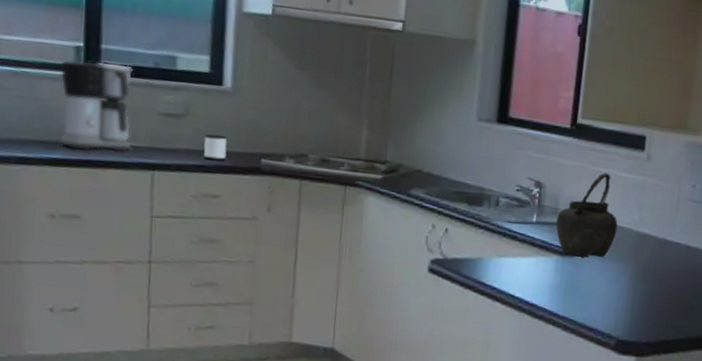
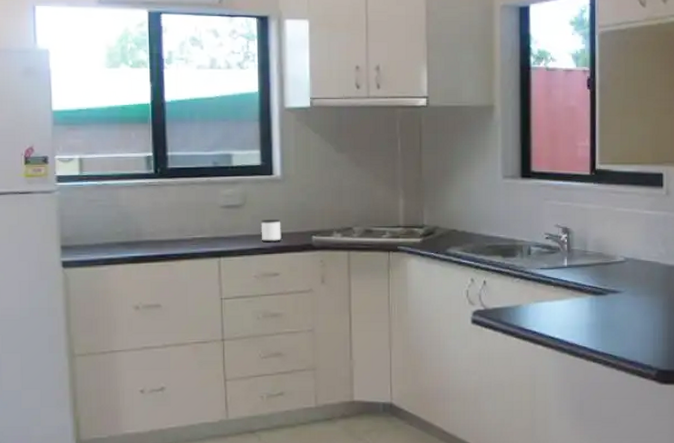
coffee maker: present [60,60,133,152] -> none [136,167,200,246]
kettle: present [556,173,618,258] -> none [587,212,646,294]

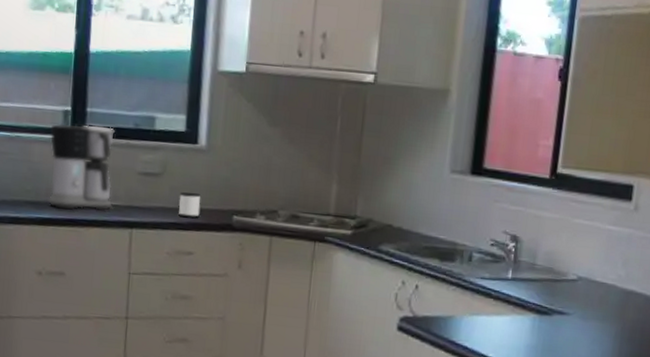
coffee maker: none [136,167,200,246] -> present [48,123,115,211]

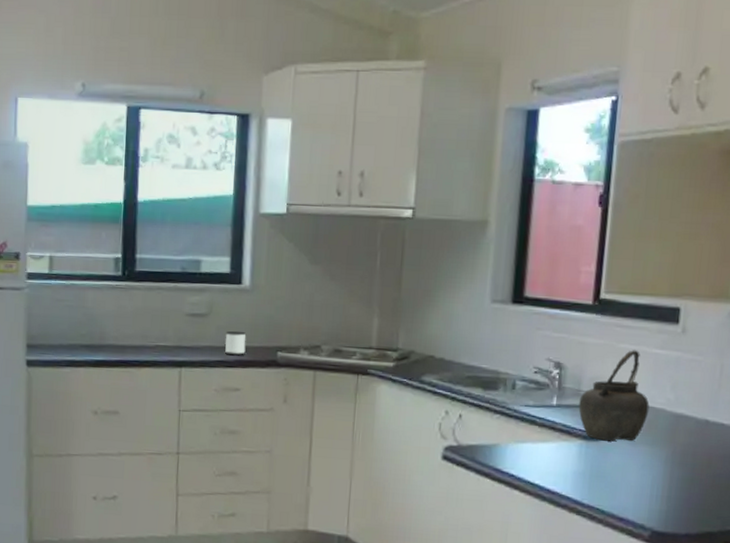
coffee maker: present [48,123,115,211] -> none [102,270,163,352]
kettle: none [533,225,602,317] -> present [578,350,650,442]

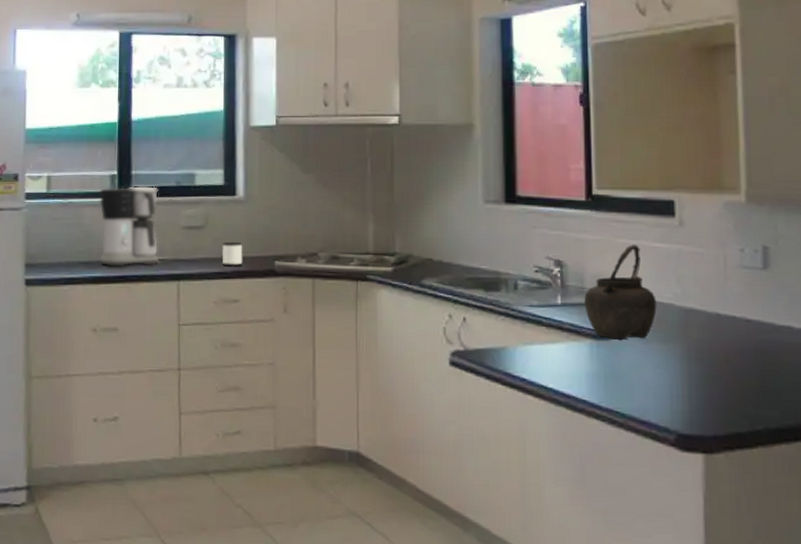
coffee maker: none [102,270,163,352] -> present [100,186,160,267]

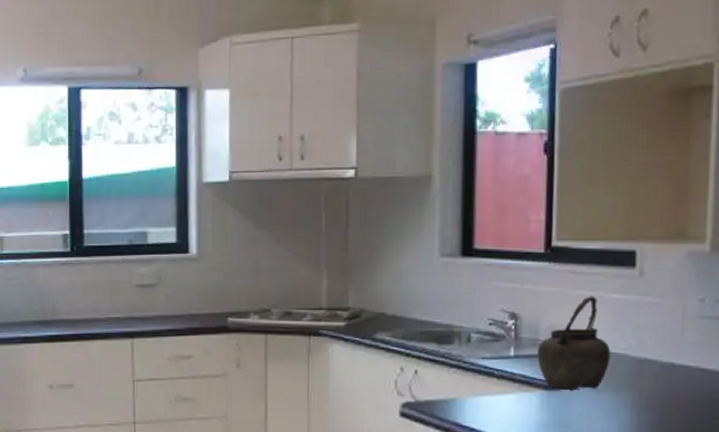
coffee maker: present [100,186,160,267] -> none [53,245,113,326]
mug: present [222,242,243,266] -> none [175,300,196,323]

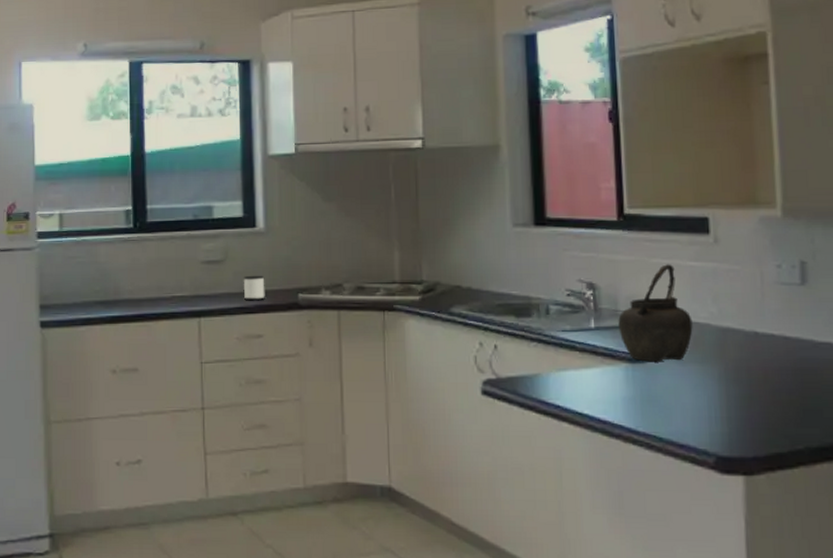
mug: none [175,300,196,323] -> present [243,276,265,300]

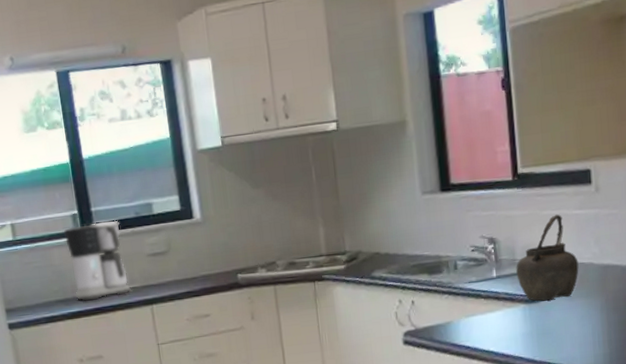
coffee maker: none [115,221,179,305] -> present [64,220,131,301]
mug: present [243,276,265,300] -> none [187,262,209,285]

